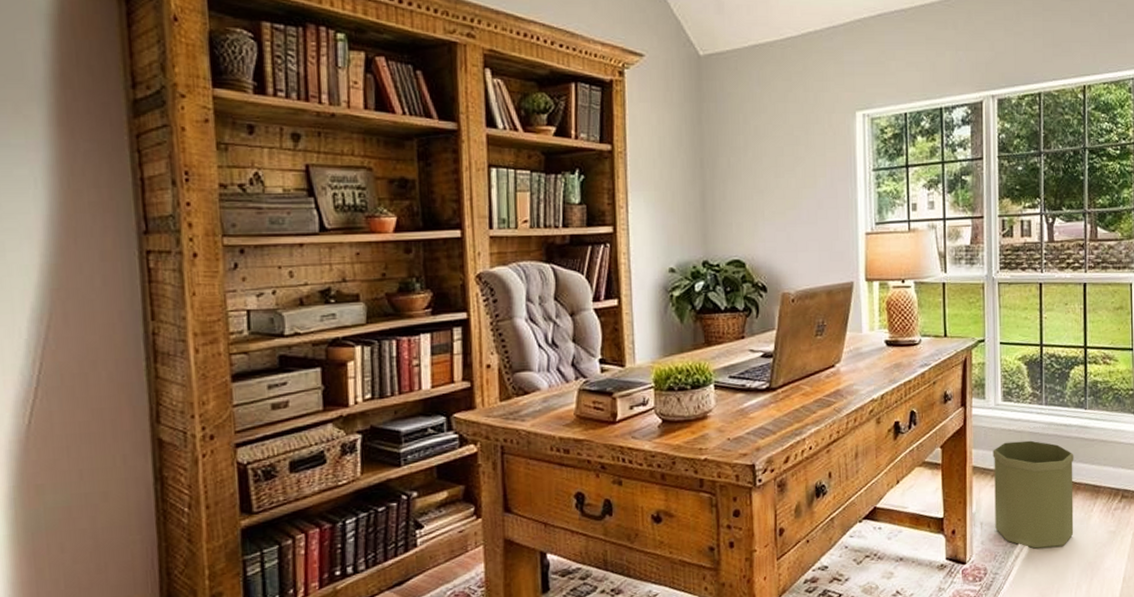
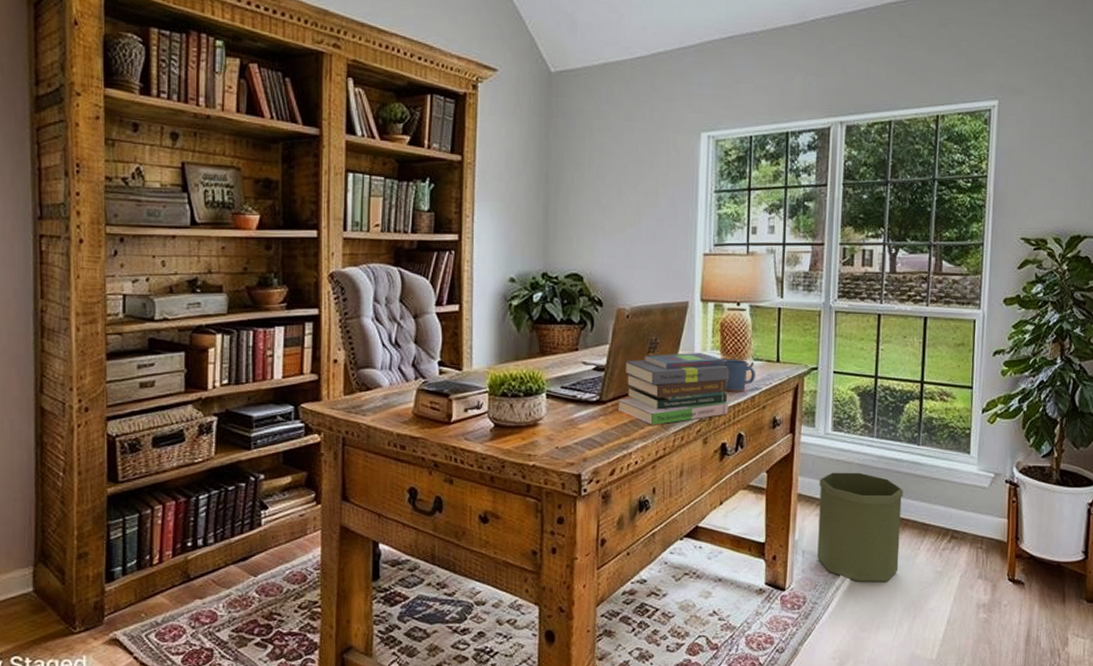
books: none [788,332,900,409] -> present [617,352,729,425]
mug: none [891,336,924,370] -> present [723,359,755,392]

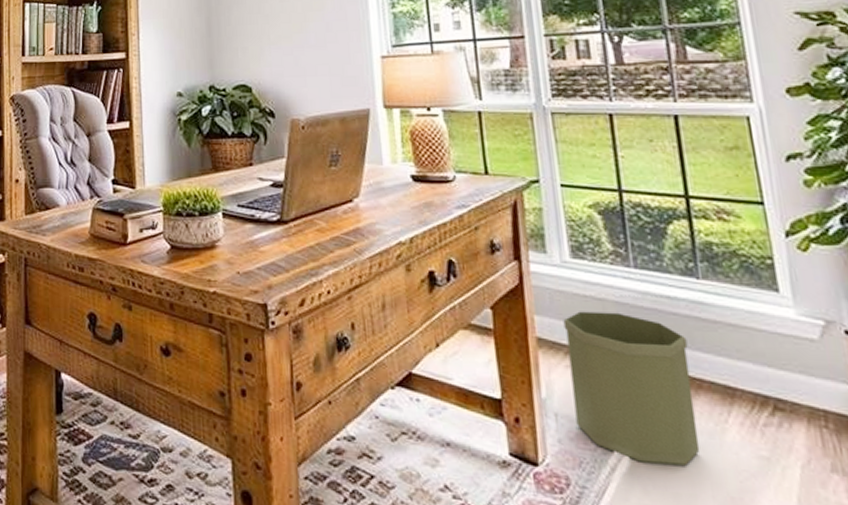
books: present [617,352,729,425] -> none [300,164,433,249]
mug: present [723,359,755,392] -> none [418,171,461,210]

